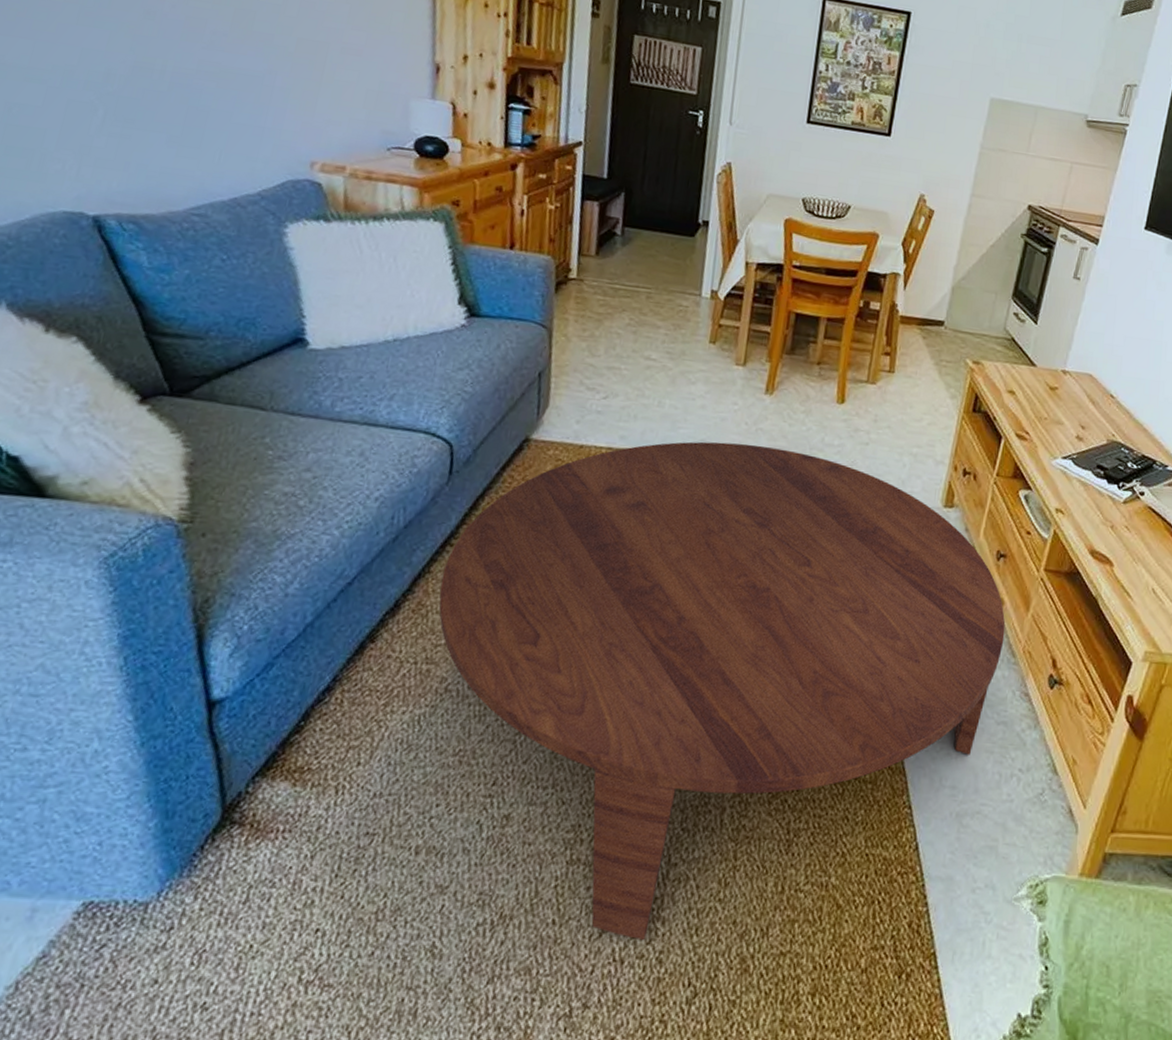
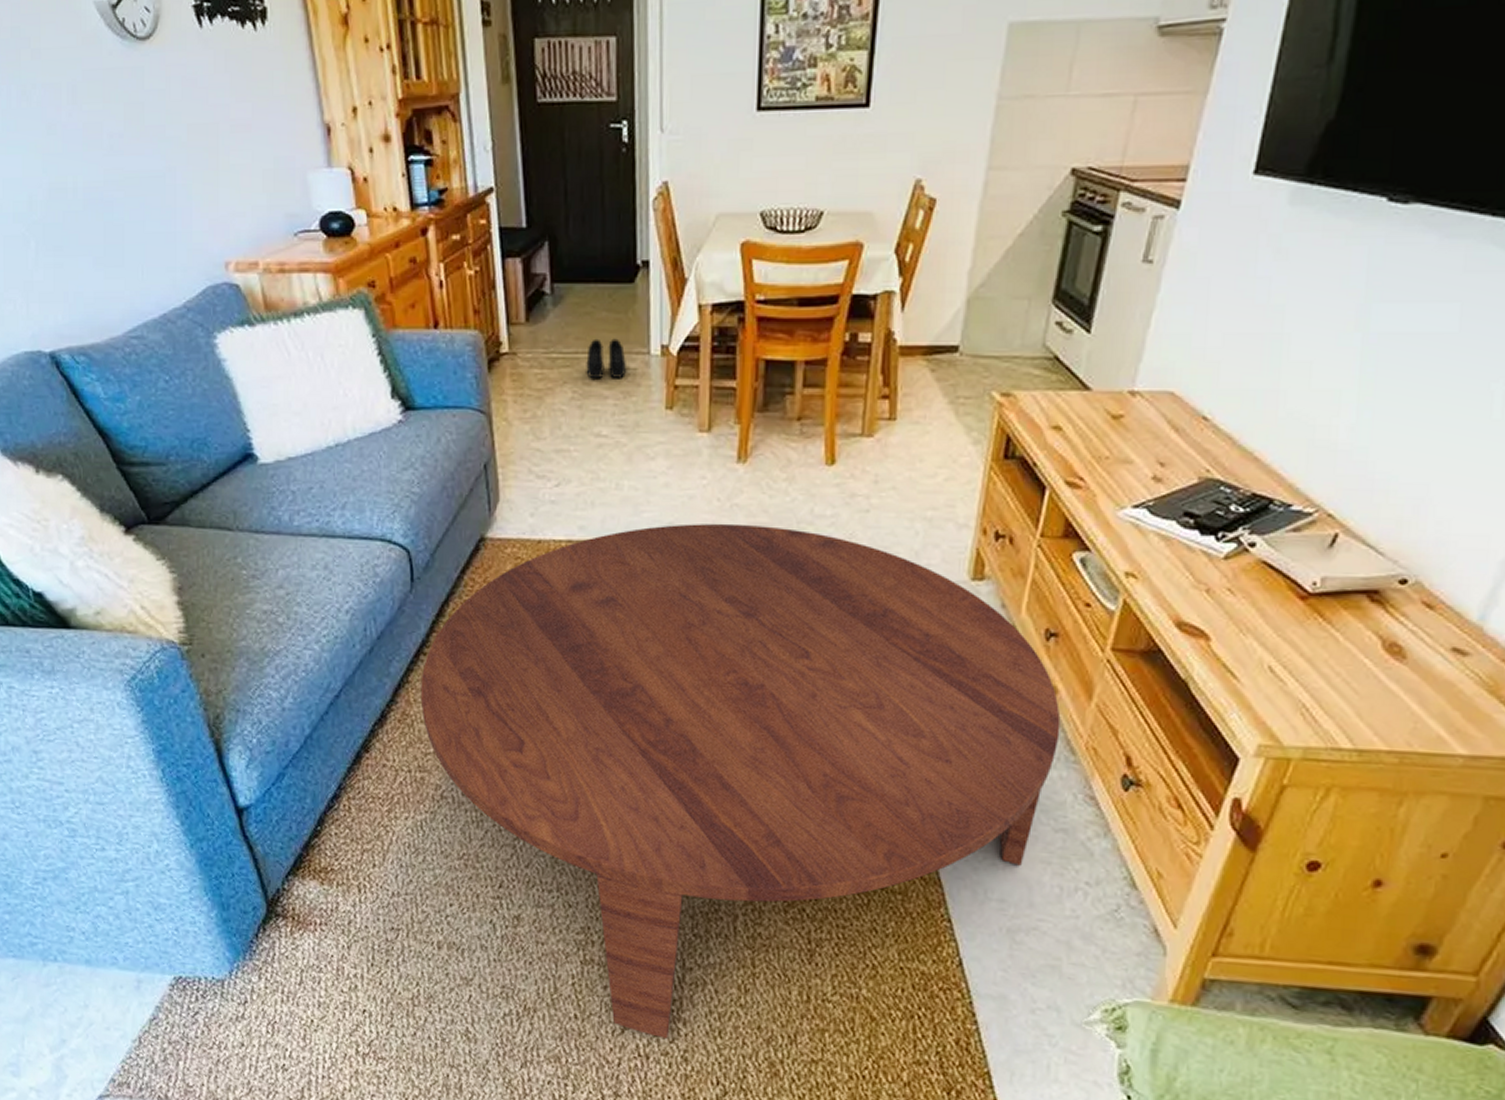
boots: none [644,277,680,313] -> present [586,338,626,379]

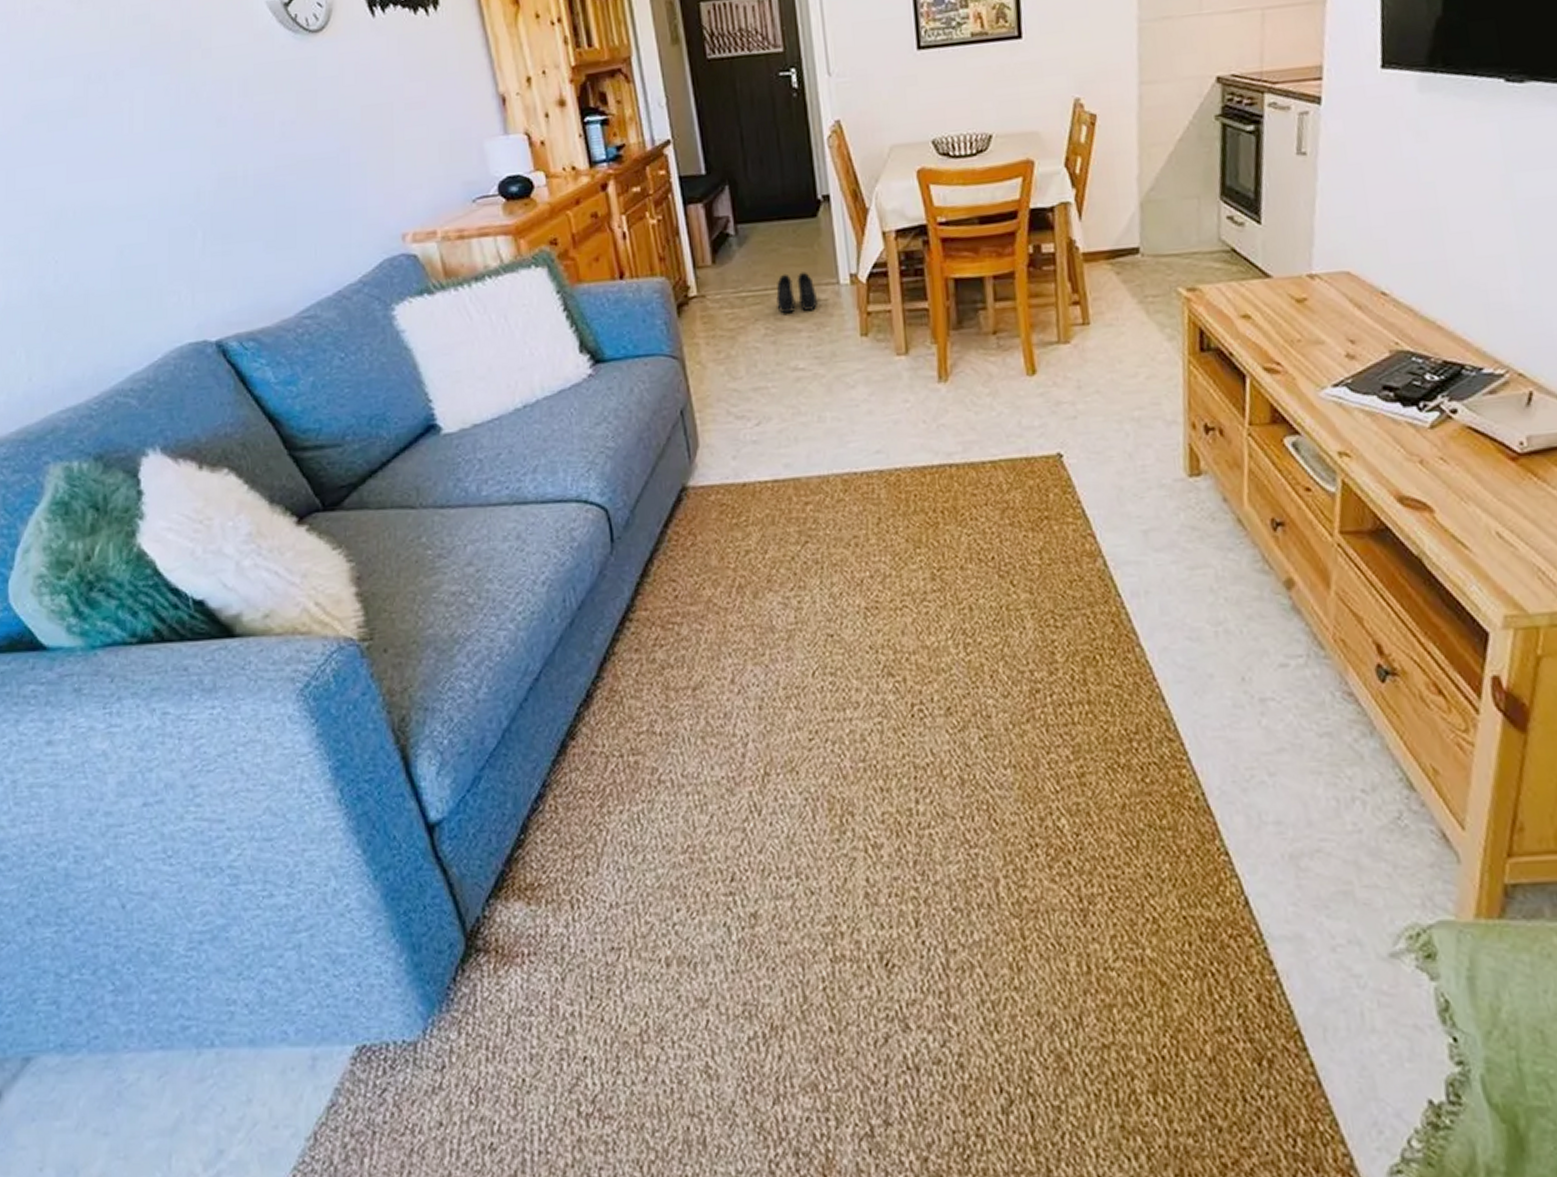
coffee table: present [420,523,1061,1038] -> none [628,443,1306,1042]

